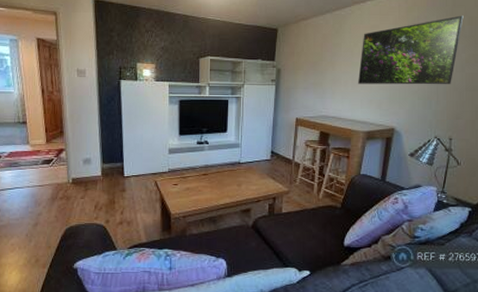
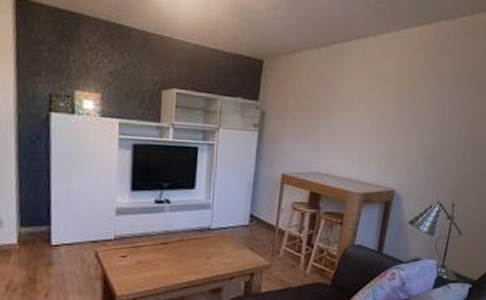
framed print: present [358,15,464,85] -> none [356,63,472,142]

